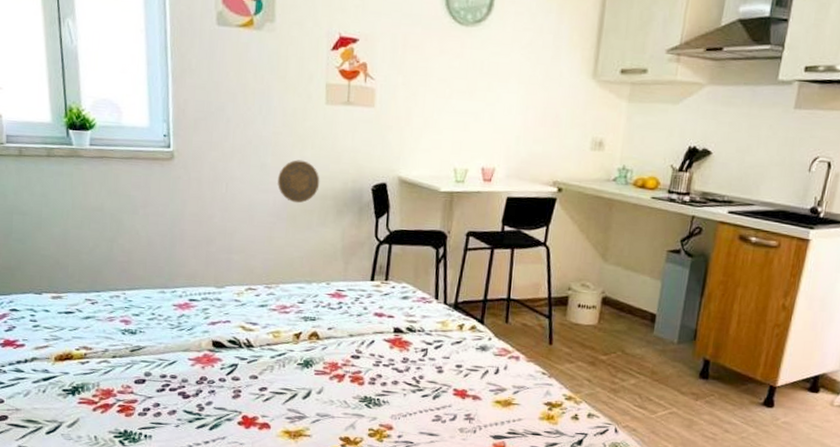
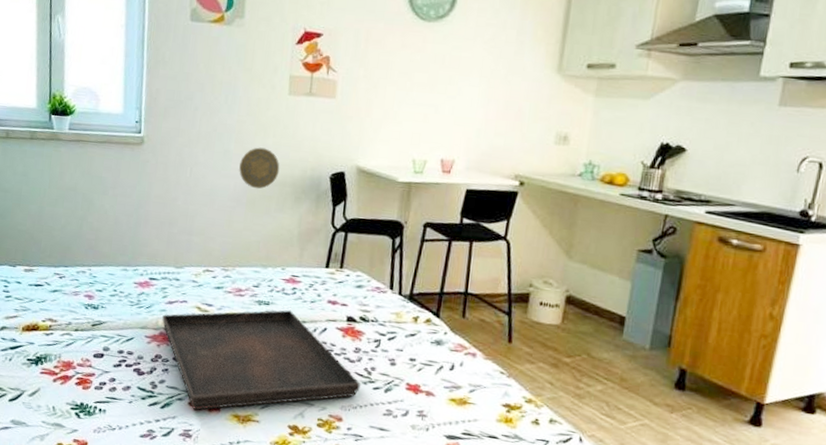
serving tray: none [205,324,409,429] -> present [162,310,361,410]

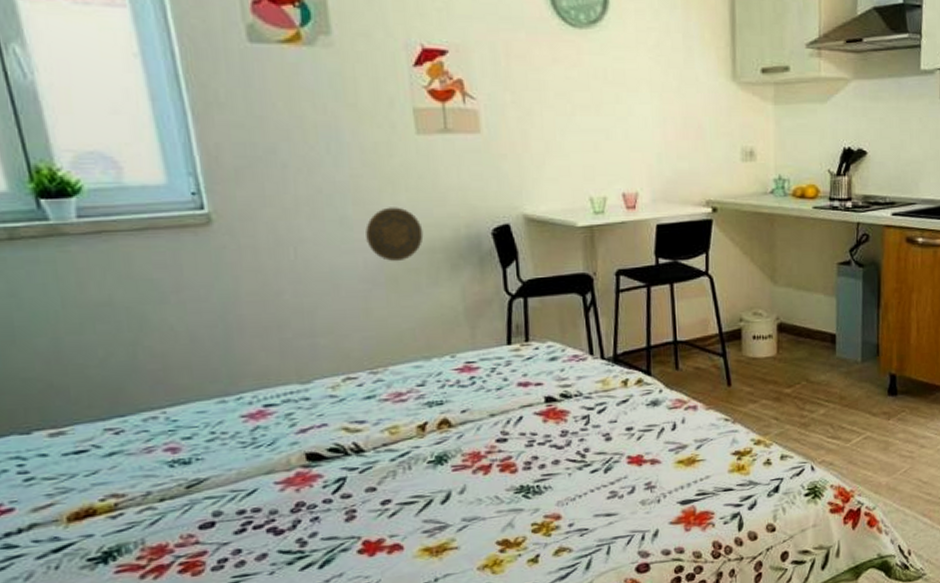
serving tray: present [162,310,361,410] -> none [295,405,575,557]

